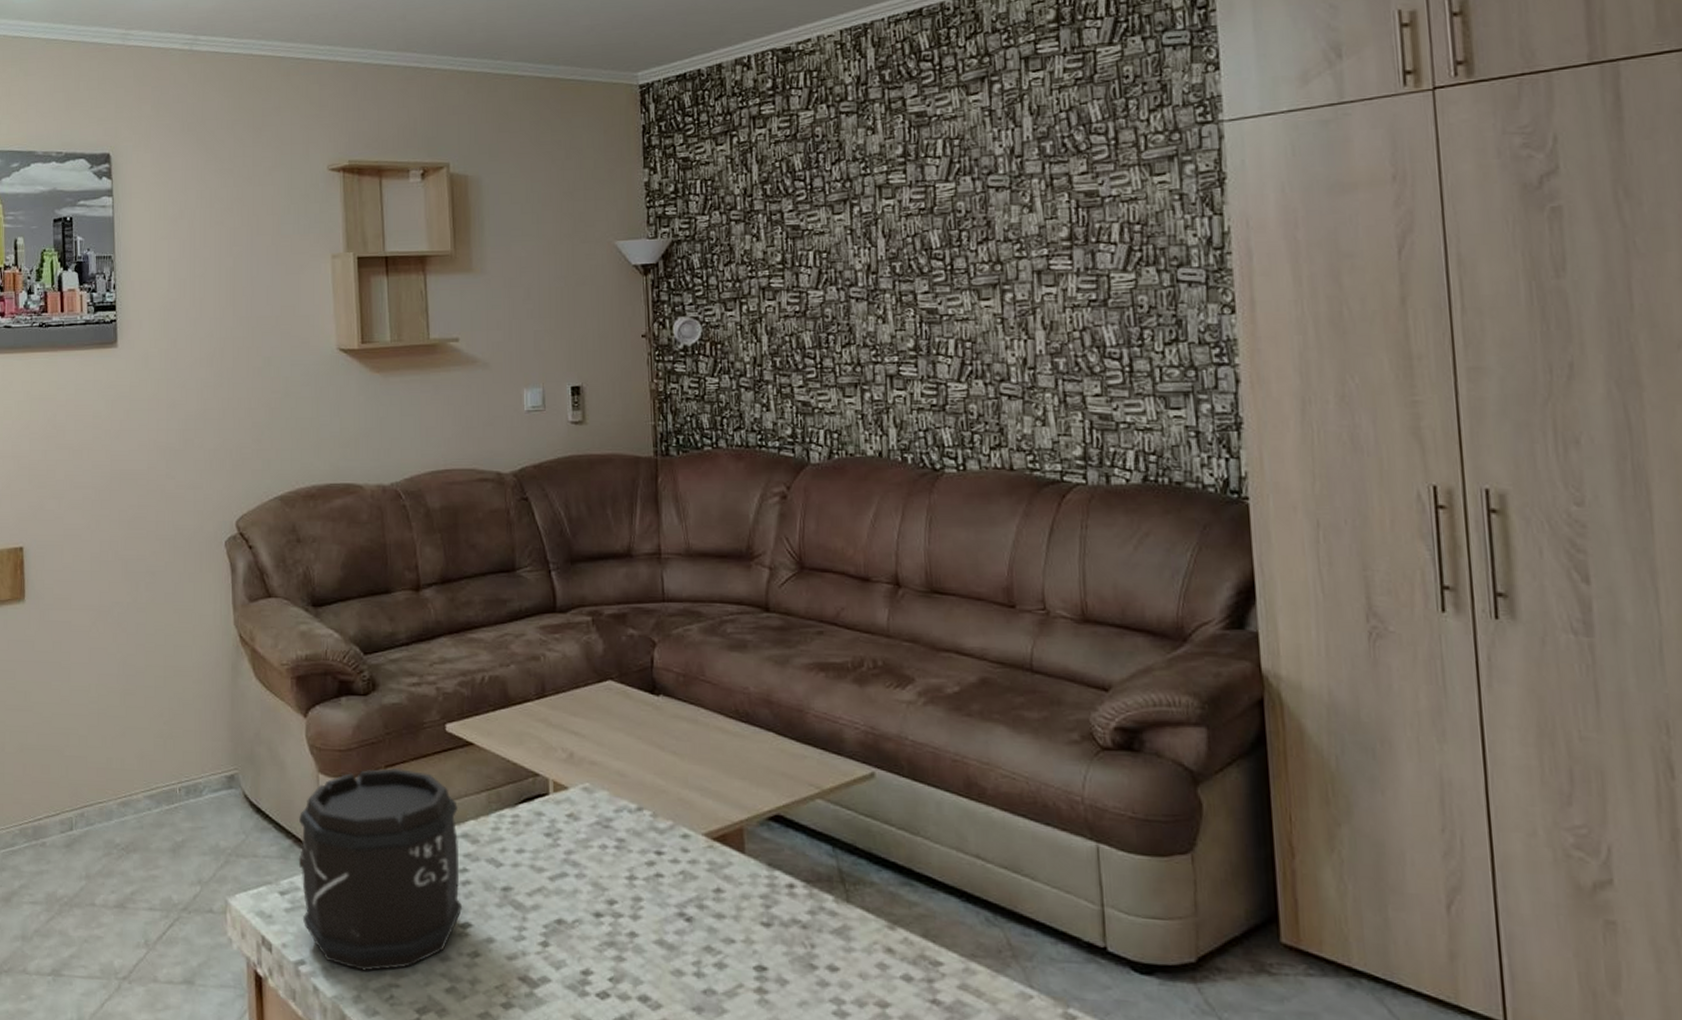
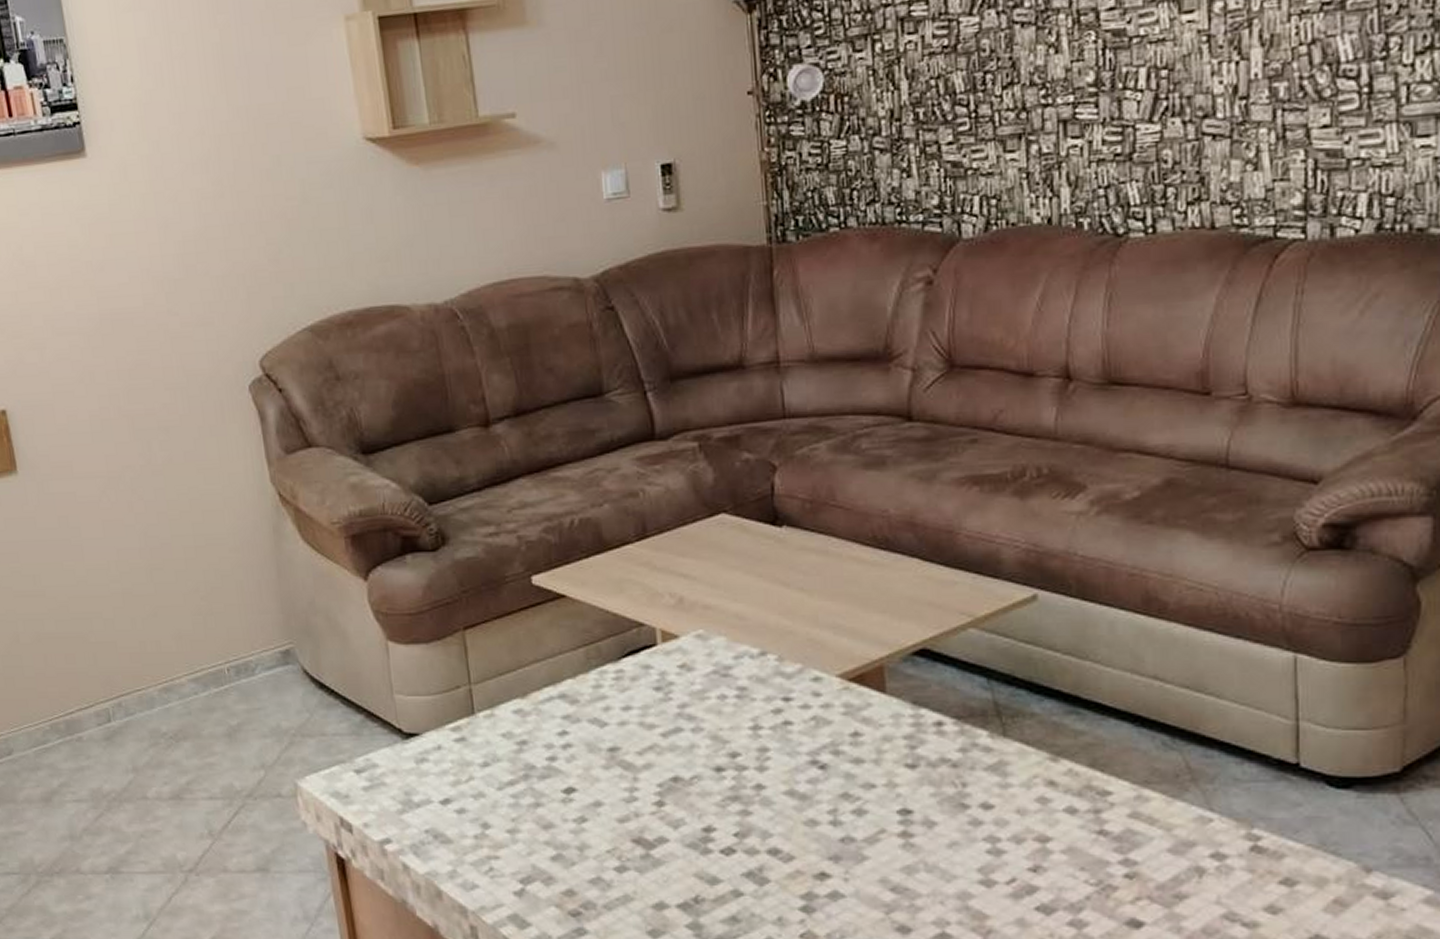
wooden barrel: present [298,767,463,971] -> none [368,628,565,845]

